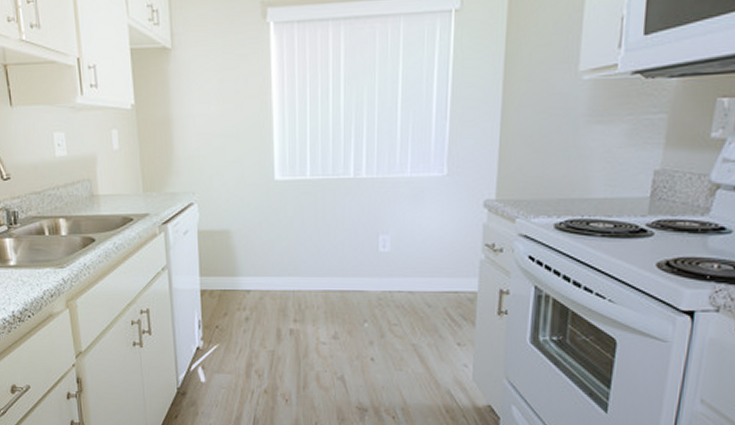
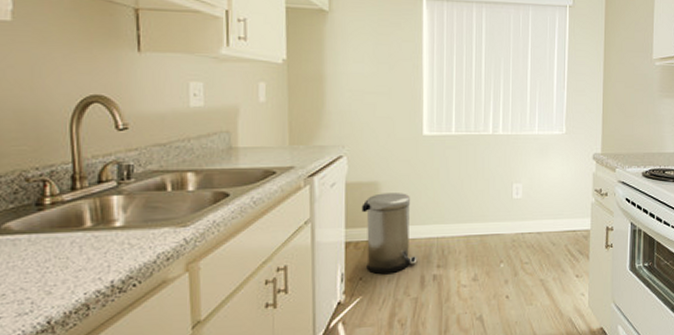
pedal bin: none [214,242,273,325] -> present [361,193,418,275]

